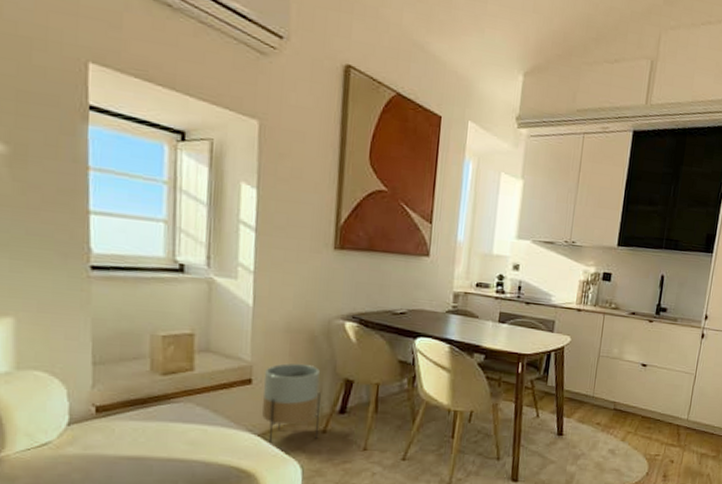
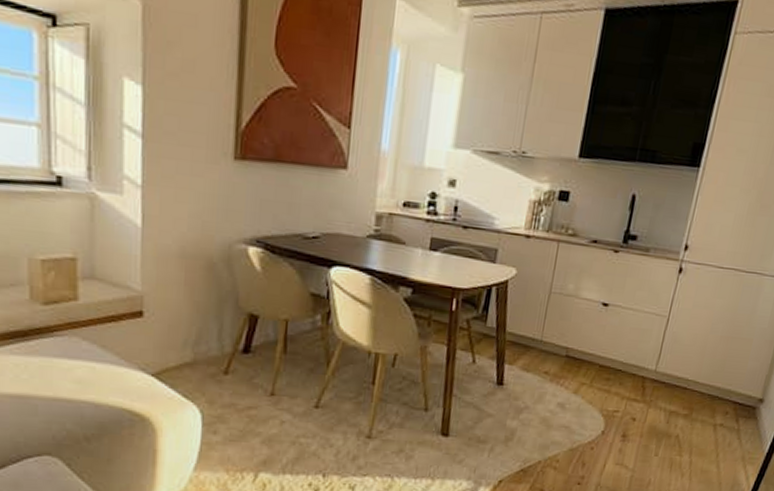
planter: present [262,363,321,445] -> none [156,294,221,387]

